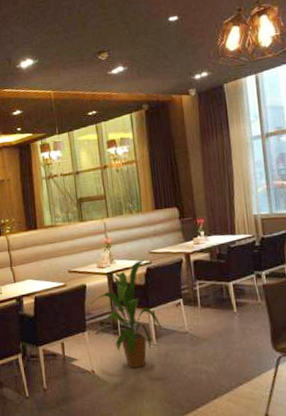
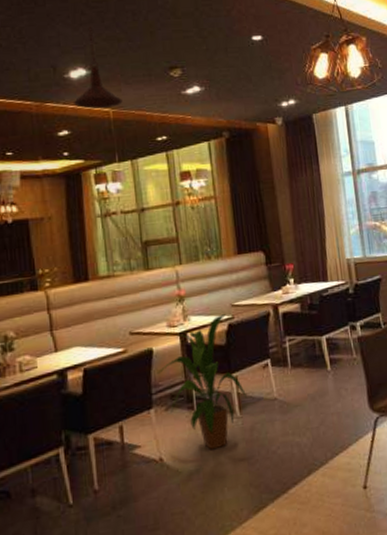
pendant light: none [24,23,61,92] -> present [74,26,123,110]

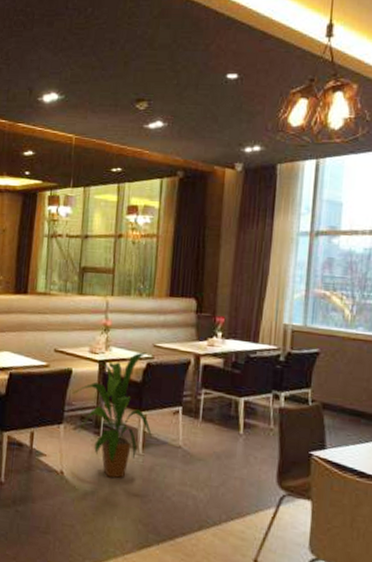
pendant light: present [74,26,123,110] -> none [42,52,86,134]

